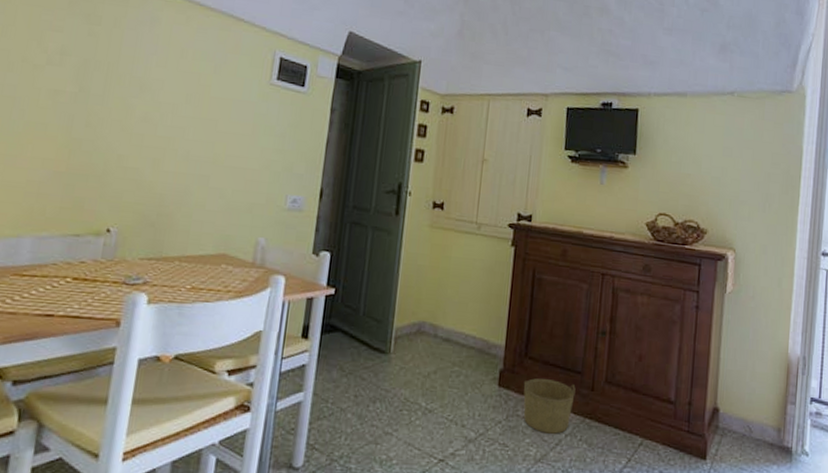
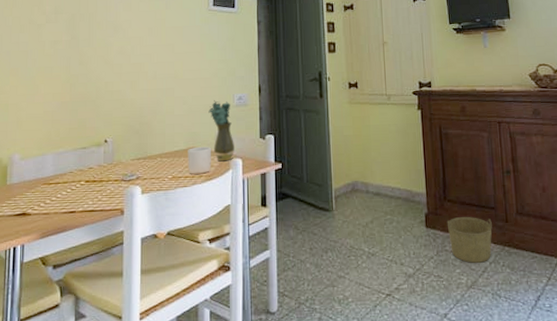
mug: none [213,253,249,289] -> present [188,146,212,174]
vase: none [250,199,281,277] -> present [208,100,234,162]

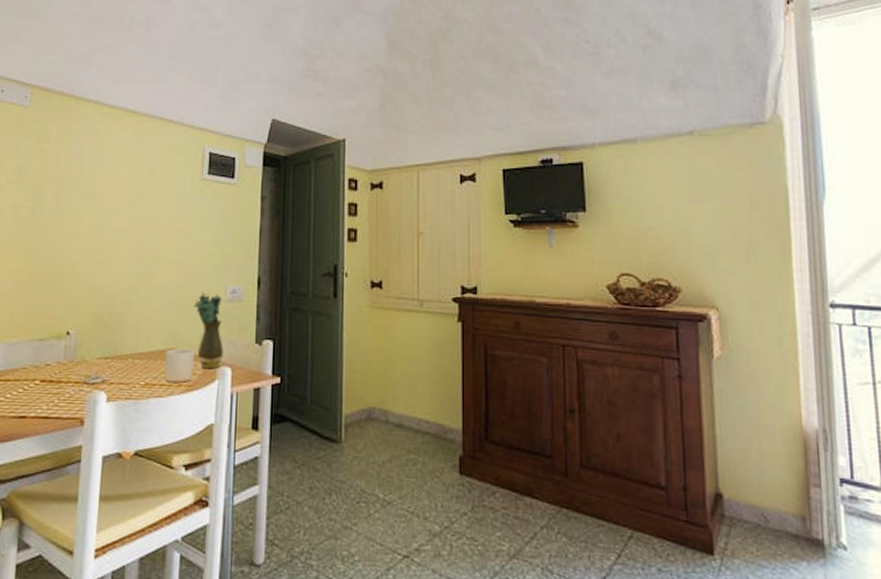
basket: present [446,216,492,263] -> none [487,463,547,526]

